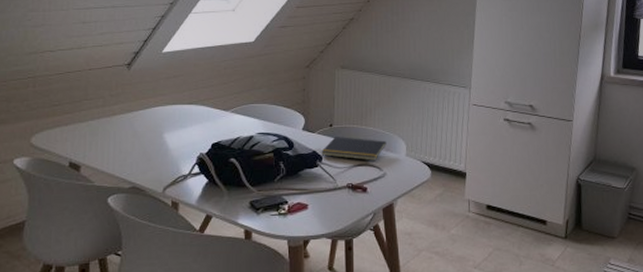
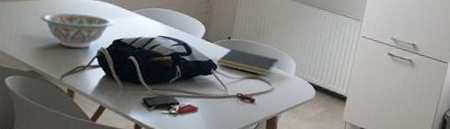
decorative bowl: none [136,120,209,157] -> present [40,12,113,48]

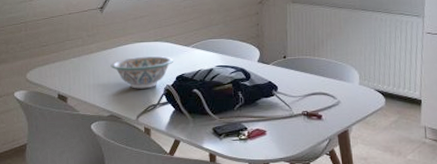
notepad: present [216,49,279,76] -> none [276,67,339,90]

